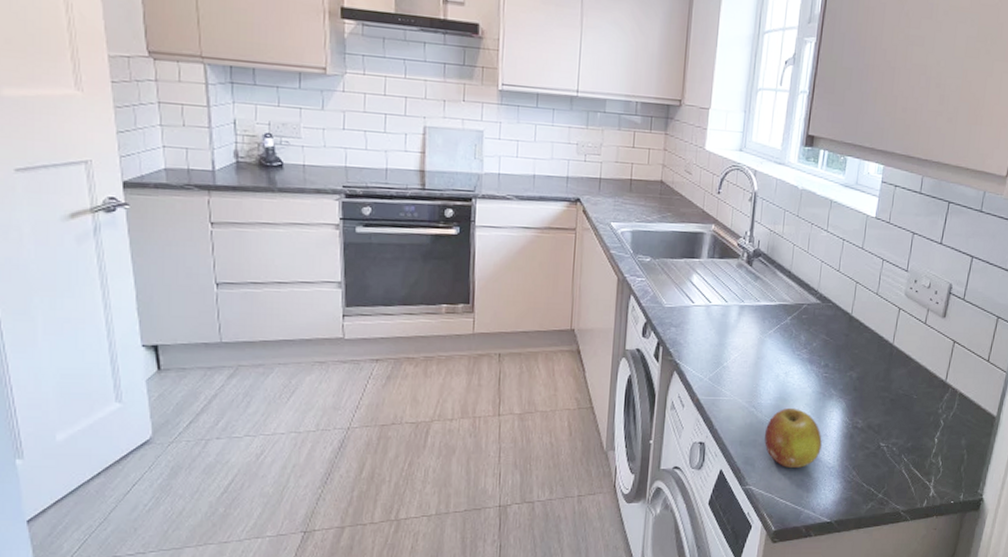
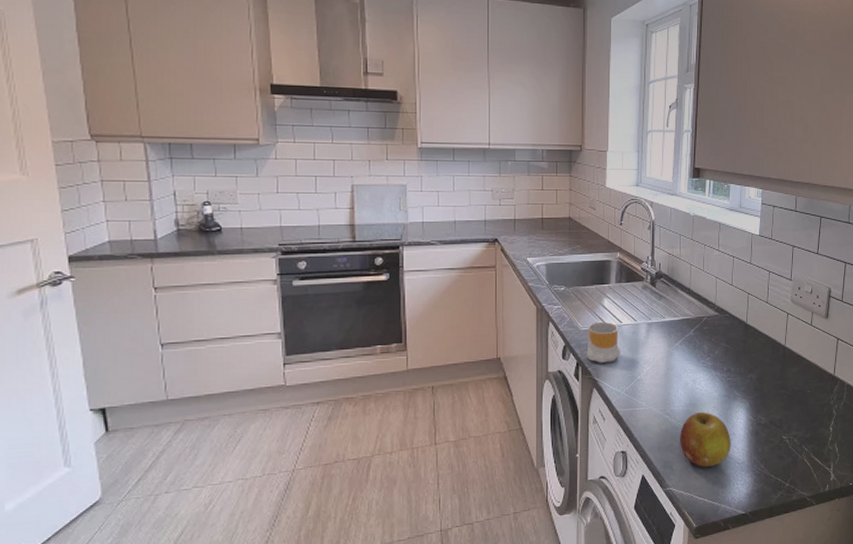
mug: none [669,299,708,345] -> present [586,321,621,363]

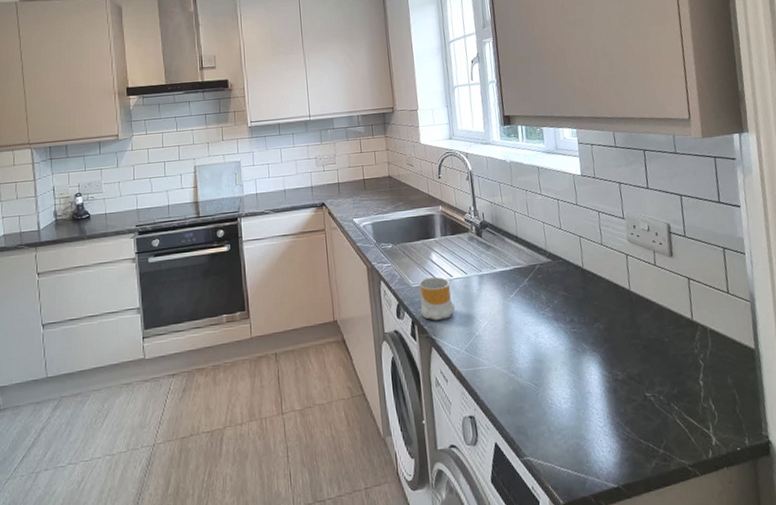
fruit: present [680,412,731,467] -> none [529,368,589,432]

